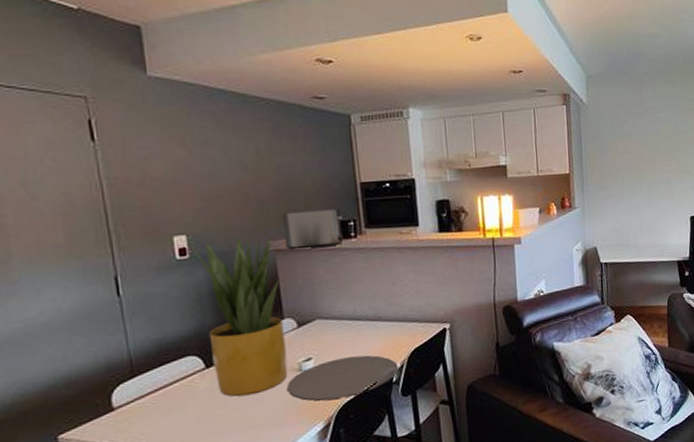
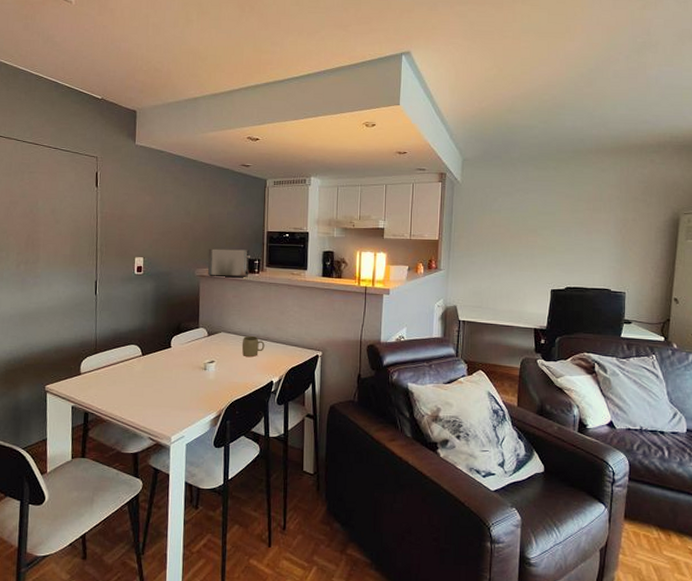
planter: present [191,236,288,397] -> none [145,263,201,381]
placemat: present [287,355,399,401] -> none [194,365,277,397]
mug: none [345,317,377,346] -> present [241,335,265,358]

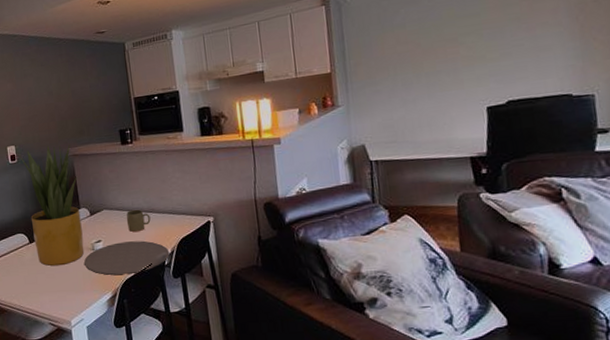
planter: none [145,263,201,381] -> present [18,144,85,266]
placemat: none [194,365,277,397] -> present [84,240,170,276]
toaster: present [207,248,250,278] -> none [76,120,123,155]

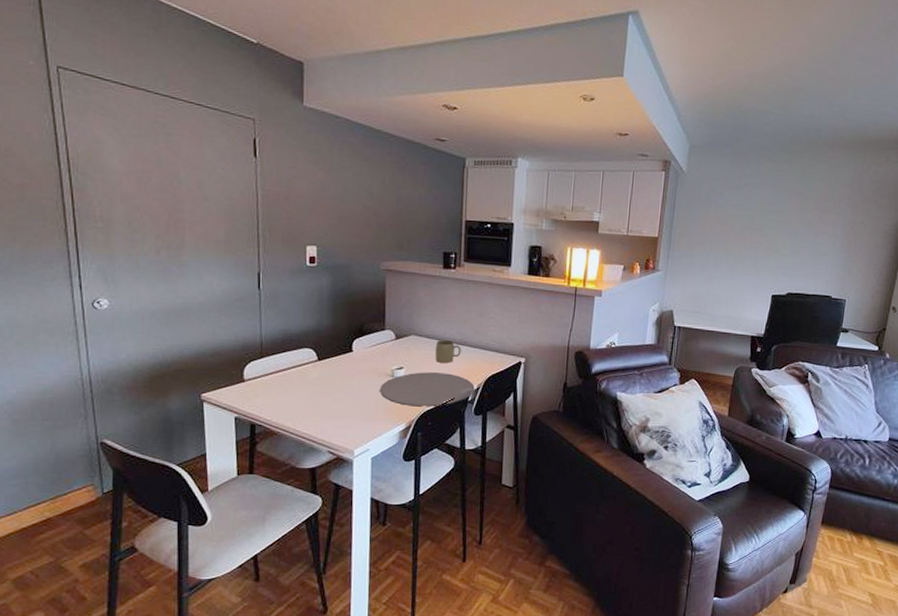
planter: present [18,144,85,266] -> none [319,254,387,389]

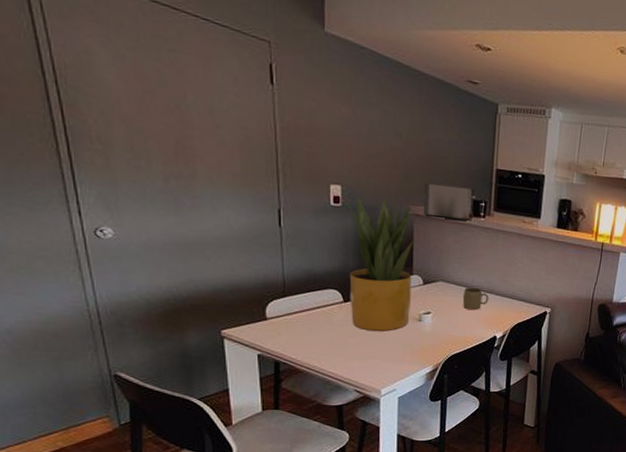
planter: none [319,254,387,389] -> present [344,196,415,331]
placemat: present [380,372,475,407] -> none [407,317,501,351]
toaster: none [395,238,445,274] -> present [423,182,475,222]

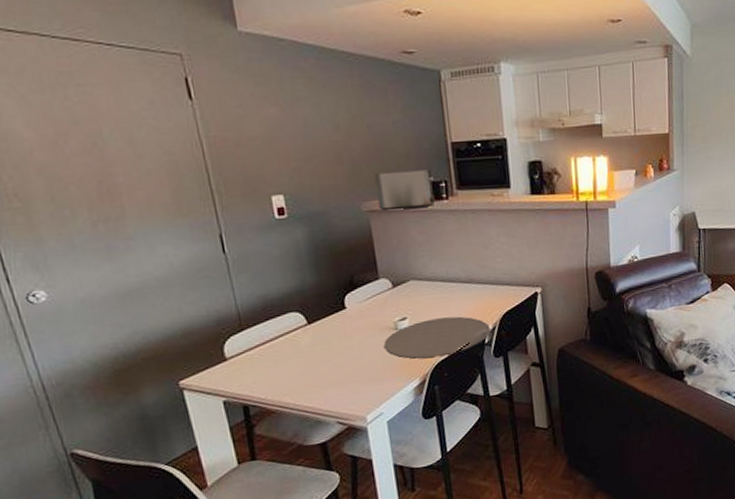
planter: present [344,196,415,331] -> none [289,196,385,352]
placemat: none [407,317,501,351] -> present [384,316,491,359]
mug: present [462,287,489,310] -> none [439,279,469,307]

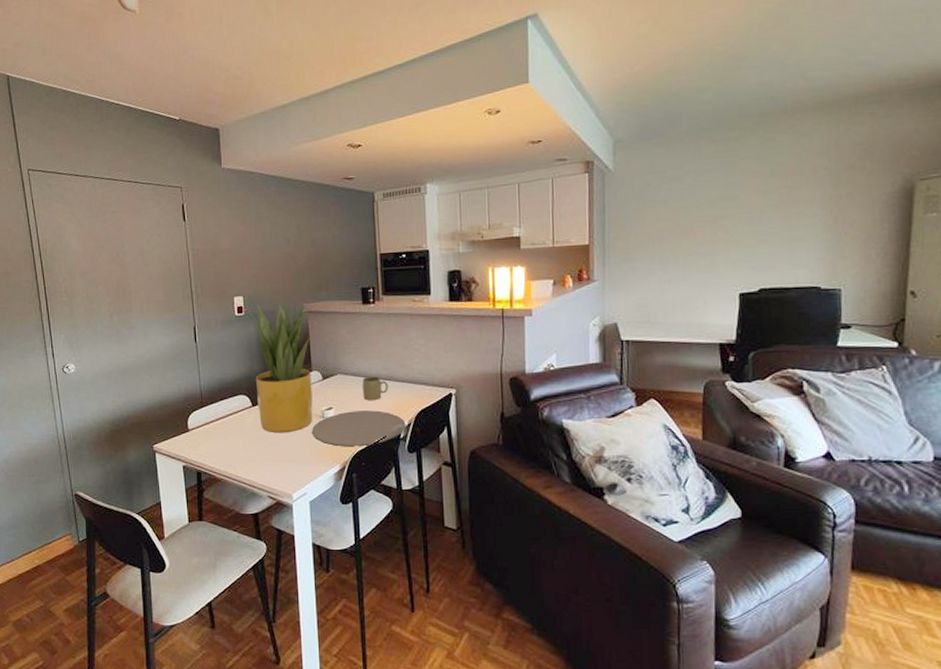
planter: none [289,196,385,352] -> present [246,299,313,432]
toaster: present [374,169,436,211] -> none [314,277,364,312]
mug: none [439,279,469,307] -> present [362,376,388,401]

